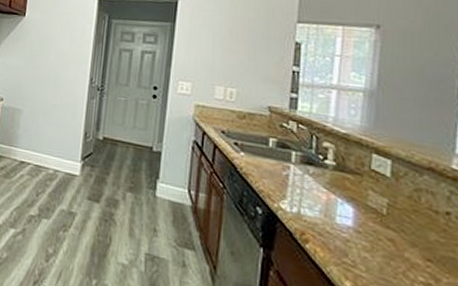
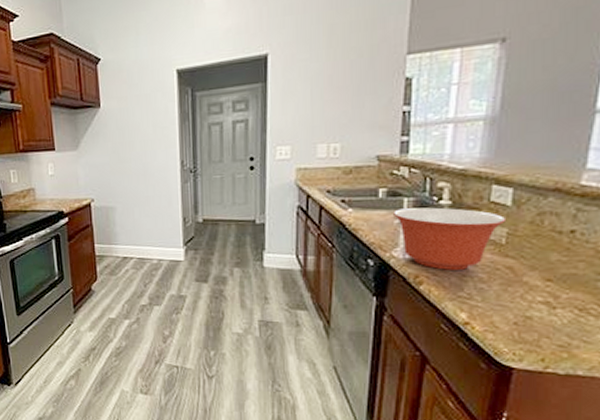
mixing bowl: none [282,161,387,235] -> present [393,207,507,270]

